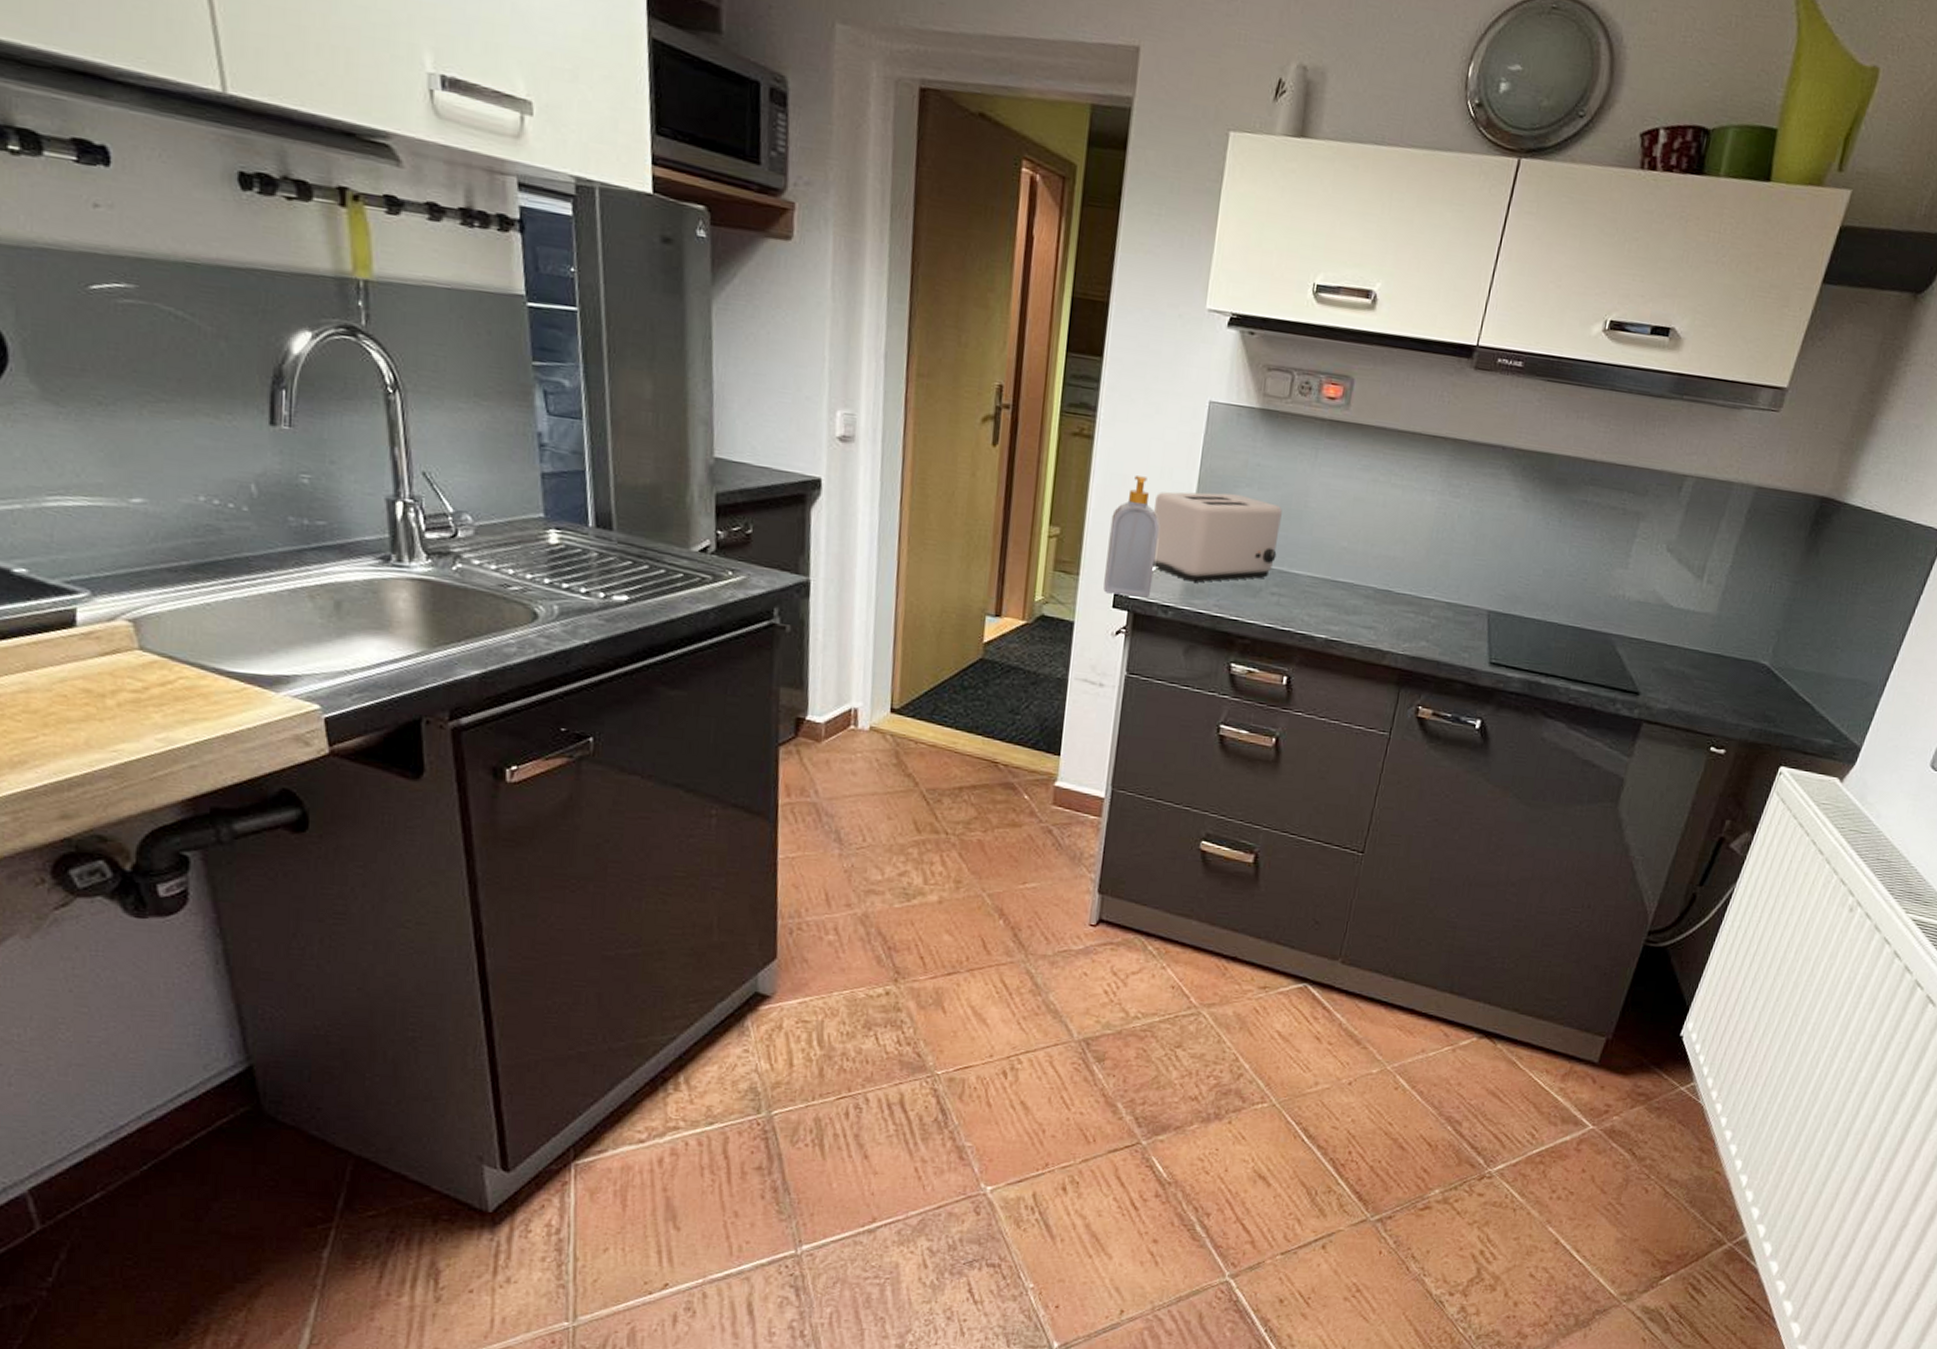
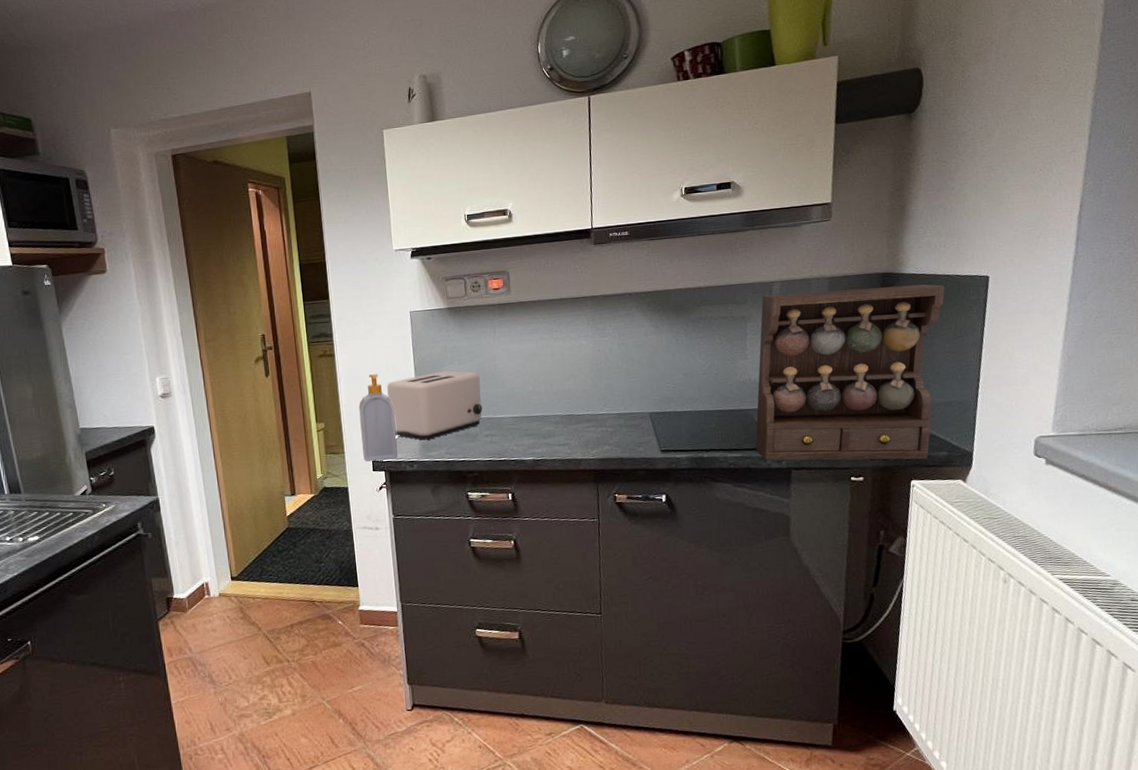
spice rack: none [1606,491,1891,745] -> present [755,284,945,461]

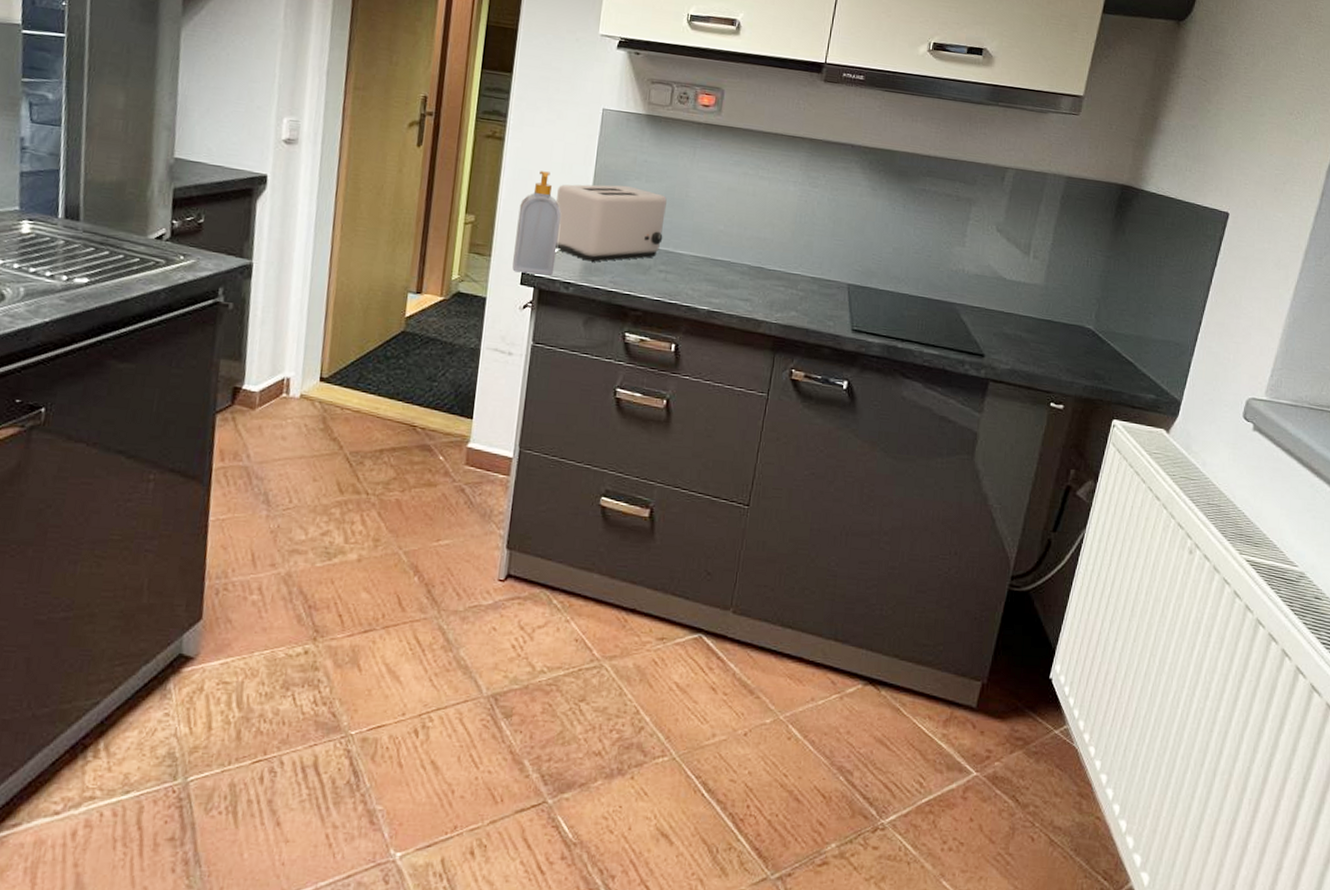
spice rack: present [755,284,945,461] -> none [955,181,1183,399]

